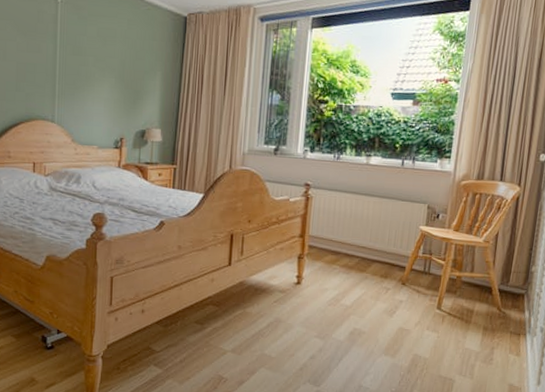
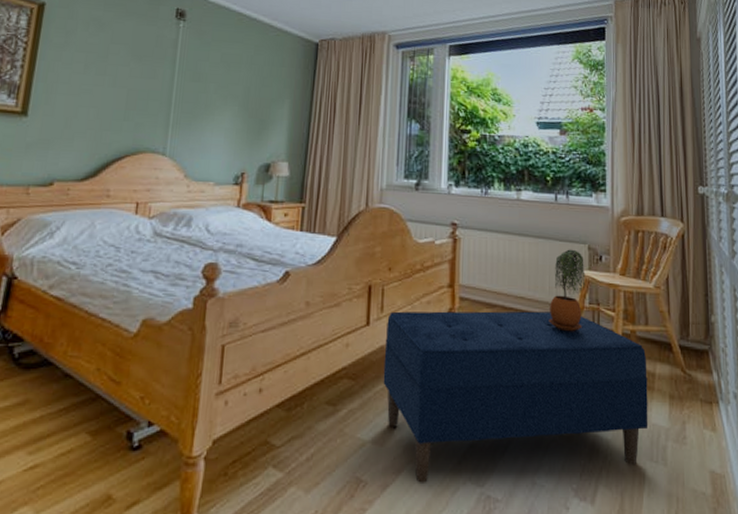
bench: none [241,255,468,382] -> present [383,311,649,483]
potted plant: none [385,208,423,276] -> present [549,249,586,332]

